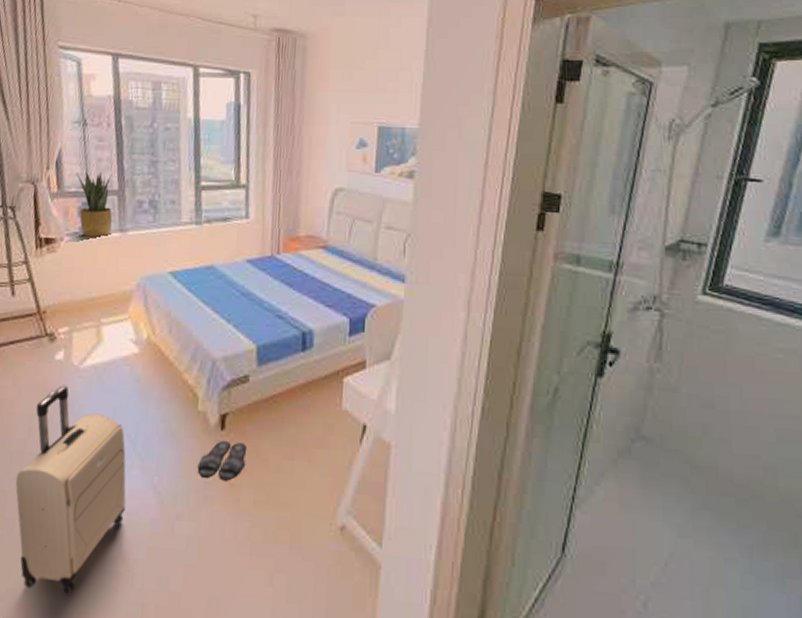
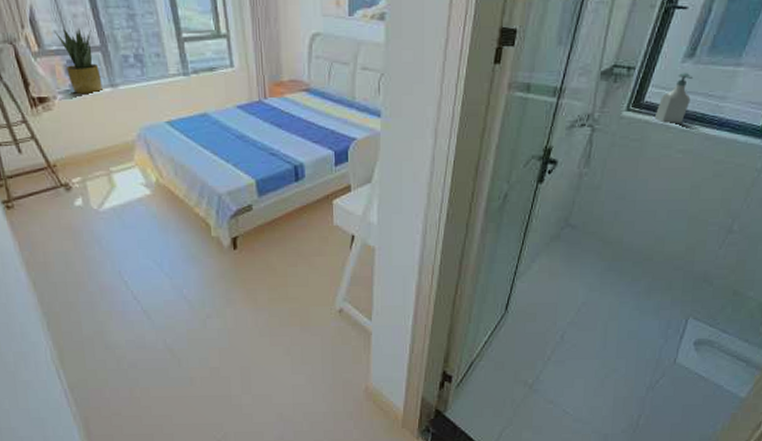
suitcase: present [15,385,126,595] -> none [63,226,164,378]
slippers: present [197,440,246,481] -> none [218,257,257,287]
soap bottle: none [739,252,784,314] -> present [654,72,694,123]

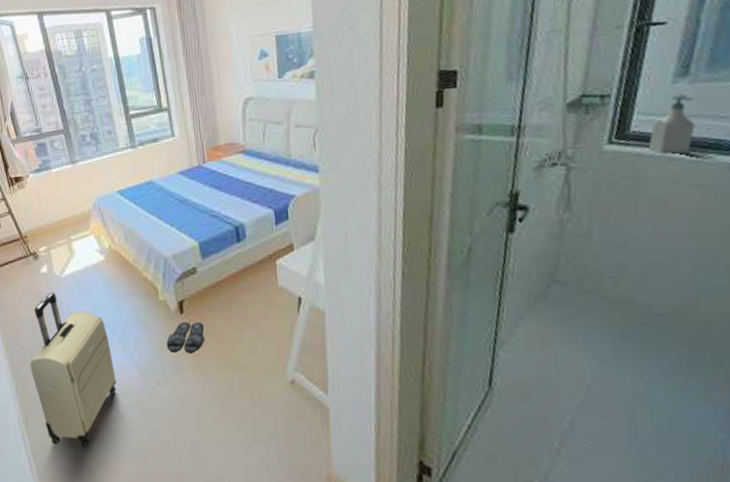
planter: present [55,27,103,94] -> none [29,115,65,172]
suitcase: none [63,226,164,378] -> present [30,292,117,448]
slippers: none [218,257,257,287] -> present [166,321,204,353]

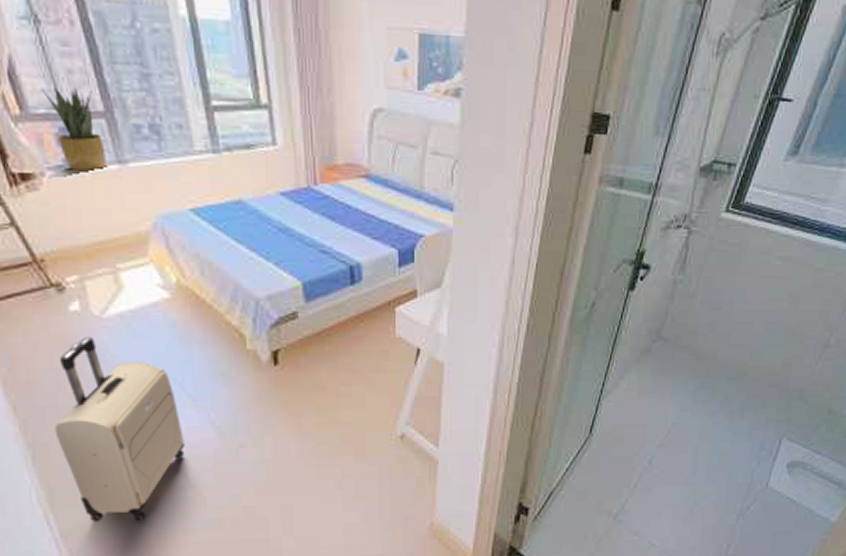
planter: none [29,115,65,172] -> present [42,87,107,171]
slippers: present [166,321,204,353] -> none [254,374,303,410]
soap bottle: present [647,93,696,155] -> none [754,171,796,227]

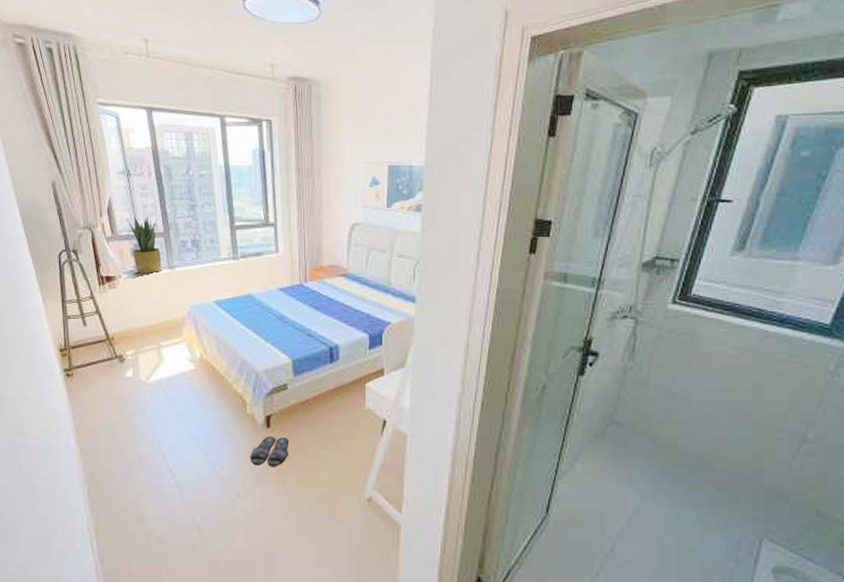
suitcase: present [54,336,185,523] -> none [105,397,195,554]
slippers: none [254,374,303,410] -> present [250,435,288,467]

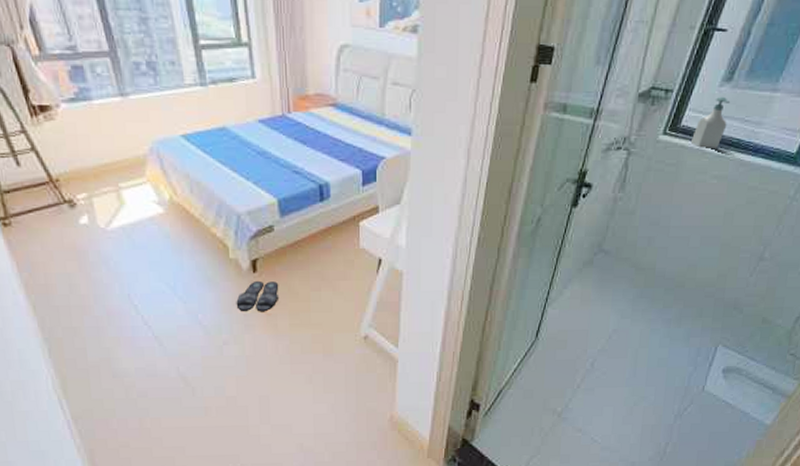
planter: present [127,216,162,274] -> none [58,30,111,103]
soap bottle: none [704,265,745,318] -> present [690,96,731,148]

